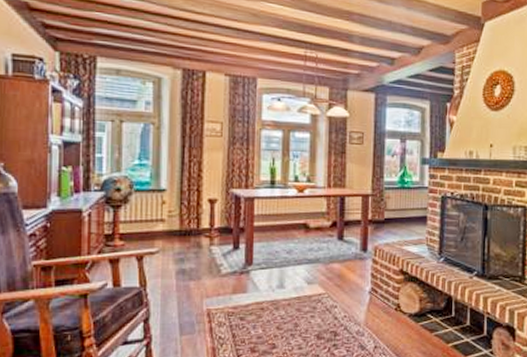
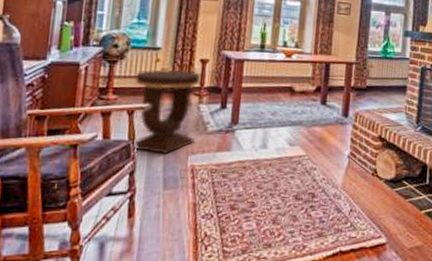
side table: none [142,211,210,300] -> present [133,69,201,155]

